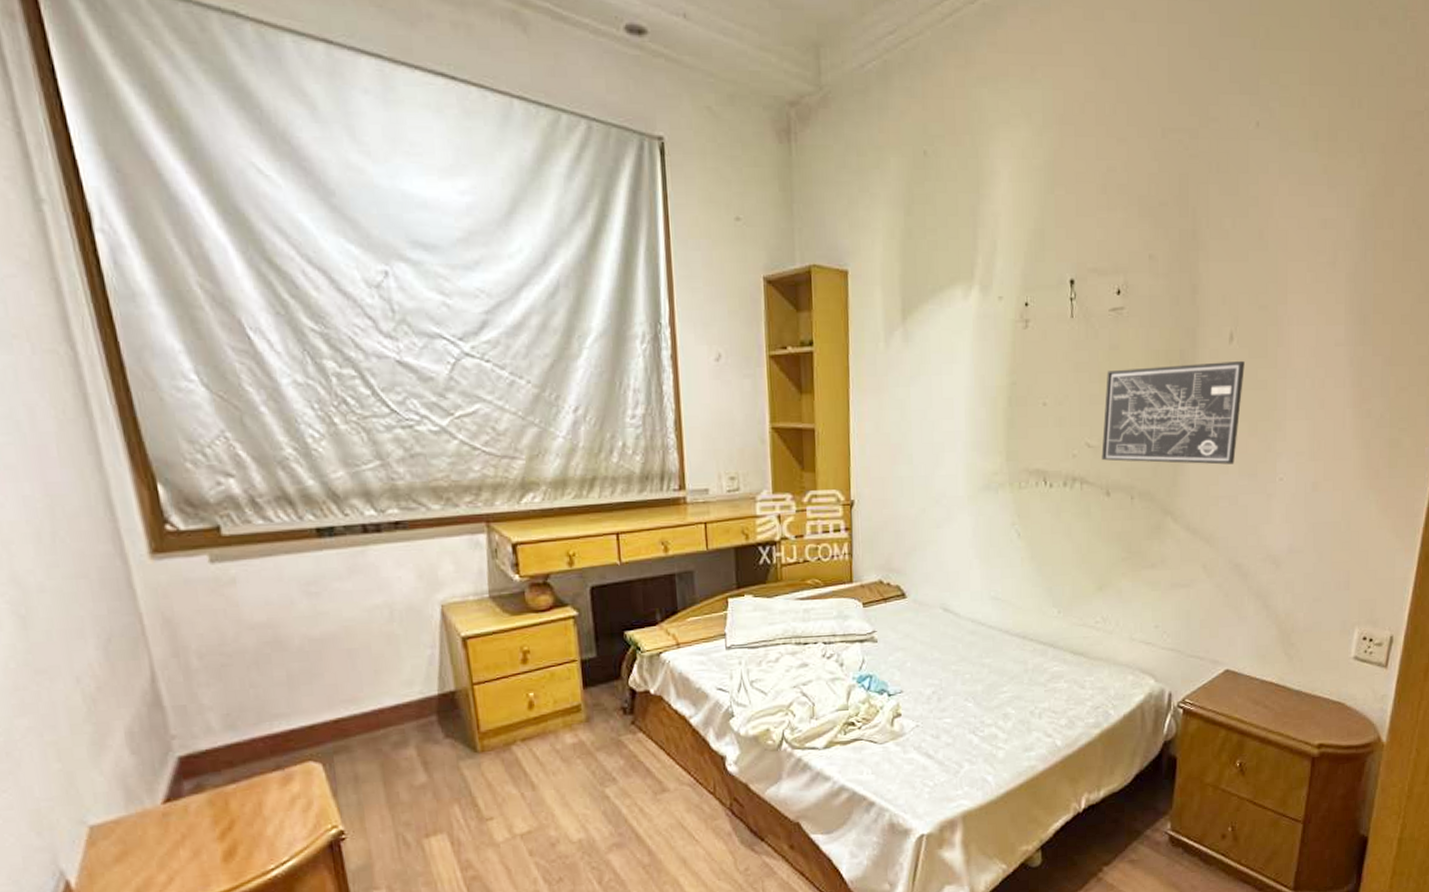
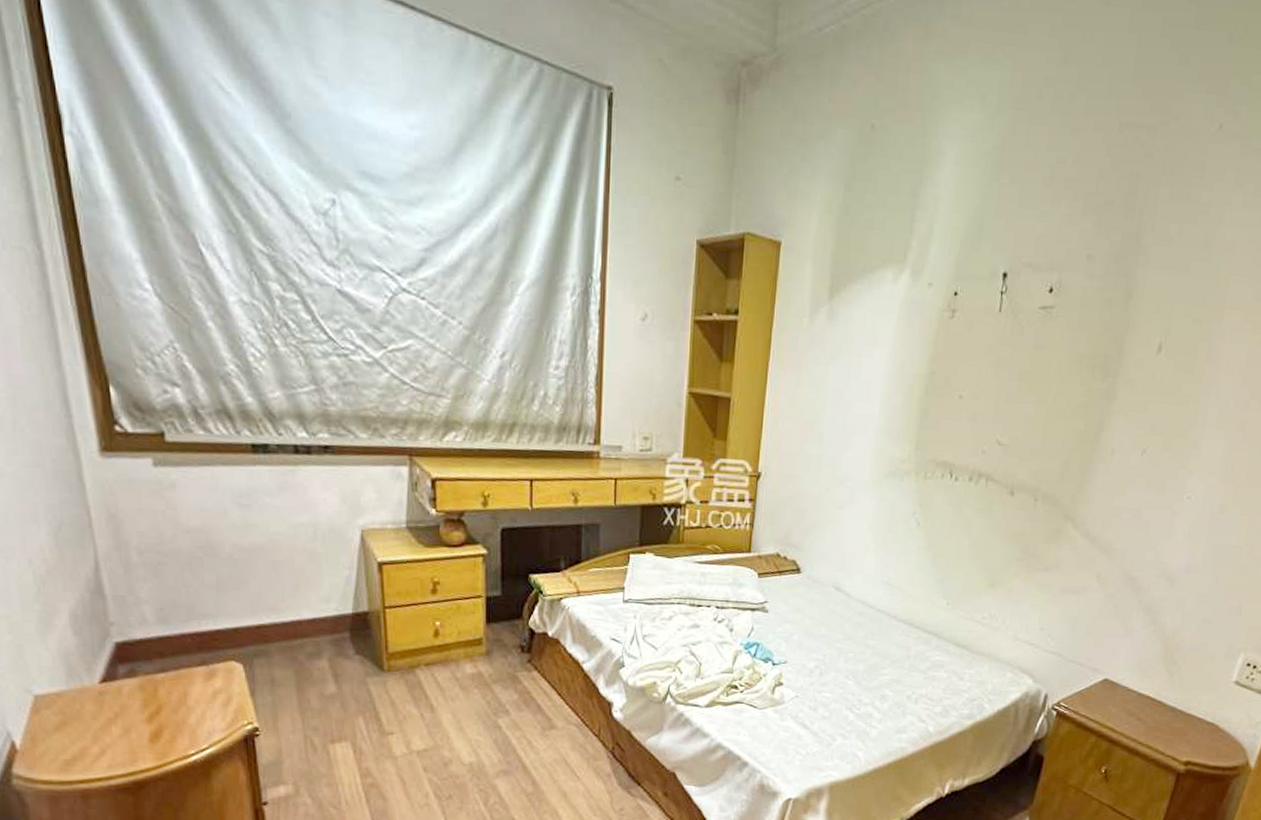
wall art: present [1101,360,1245,465] -> none [1010,369,1170,477]

